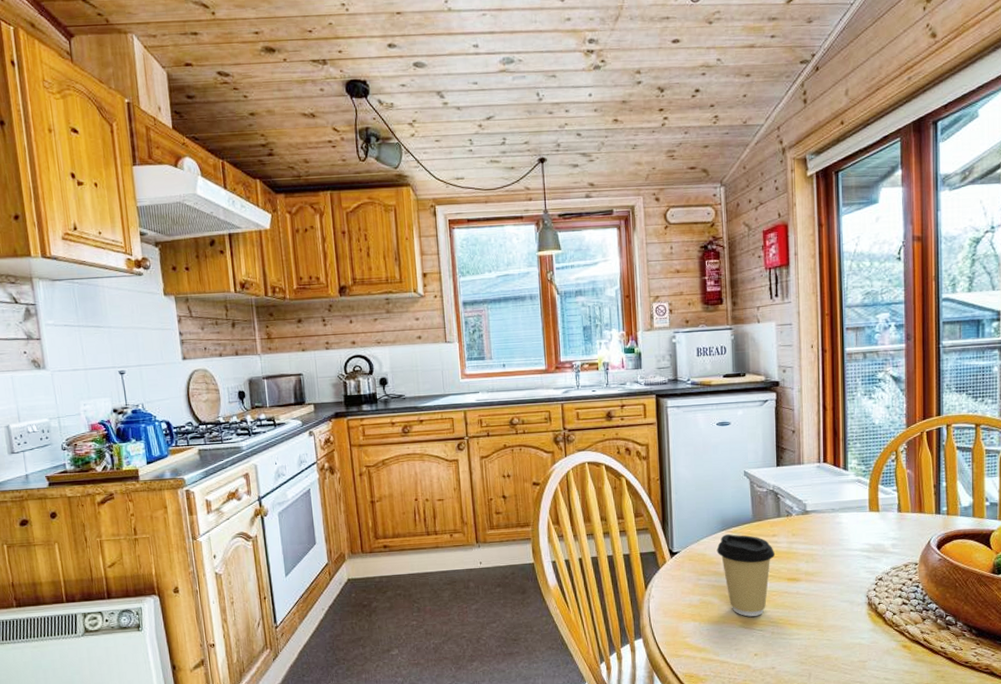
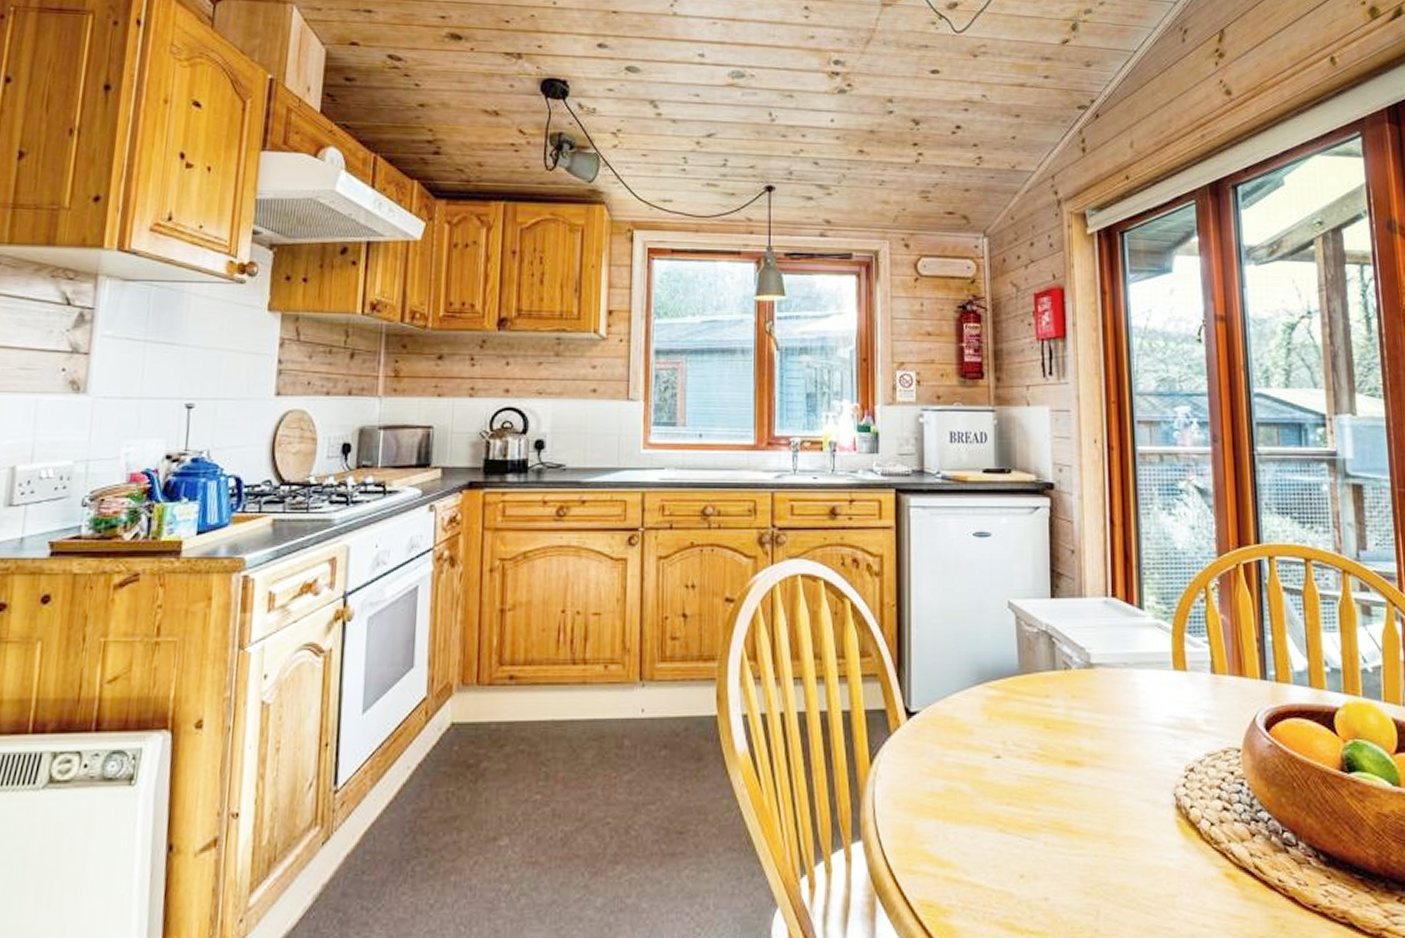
coffee cup: present [716,534,776,617] -> none [969,691,1049,816]

